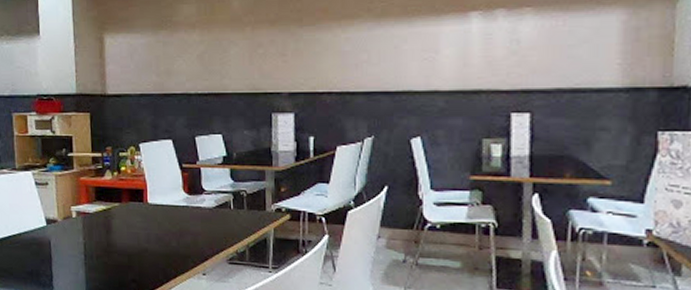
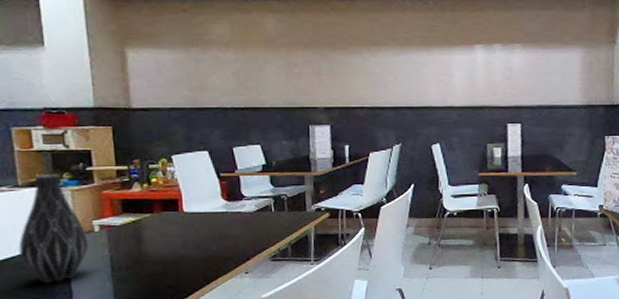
vase: none [14,158,67,264] -> present [18,173,89,283]

